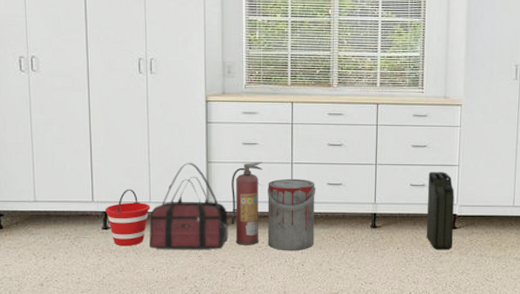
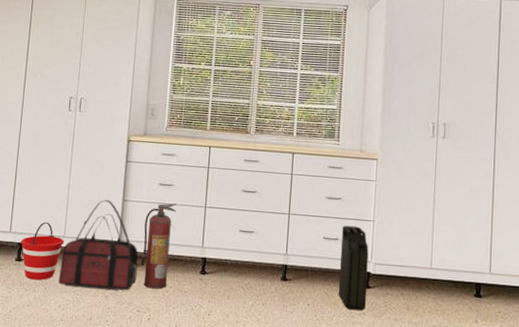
paint can: present [267,178,316,251] -> none [175,222,228,299]

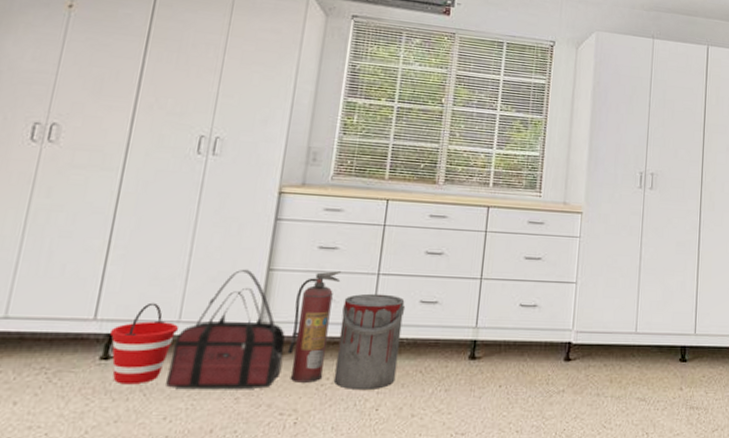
paint can: none [175,222,228,299] -> present [333,293,406,391]
jerry can: present [338,225,369,310] -> none [534,289,571,387]

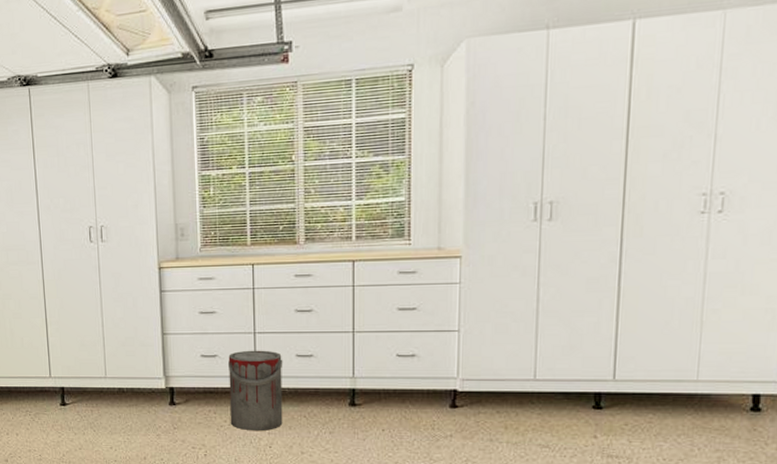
bucket: present [110,302,180,385] -> none [62,364,107,423]
duffel bag: present [166,269,286,389] -> none [106,334,188,428]
fire extinguisher: present [287,271,342,383] -> none [189,332,223,424]

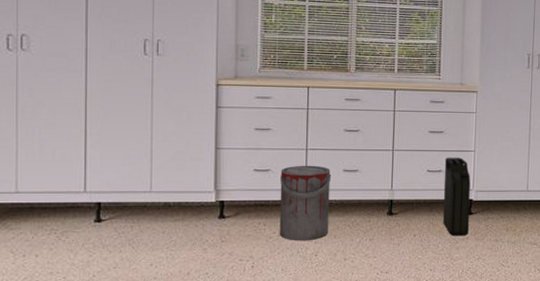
jerry can: none [418,339,454,433] -> present [442,157,471,236]

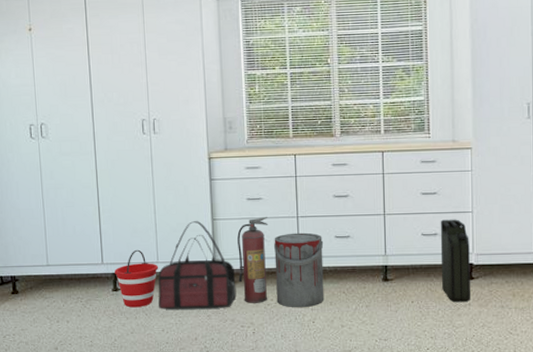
bucket: none [99,177,152,240] -> present [115,249,159,308]
duffel bag: none [148,148,237,242] -> present [158,220,237,310]
fire extinguisher: none [240,148,276,236] -> present [237,217,269,303]

